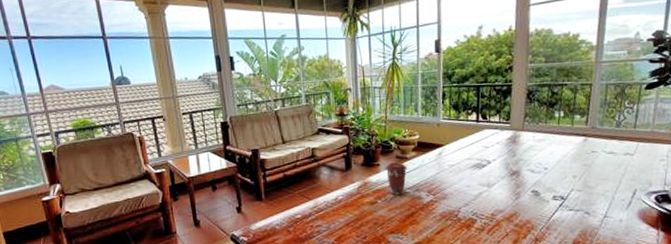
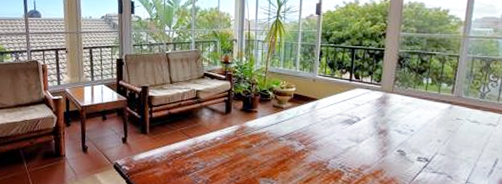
coffee cup: present [385,162,407,195] -> none [262,111,283,142]

